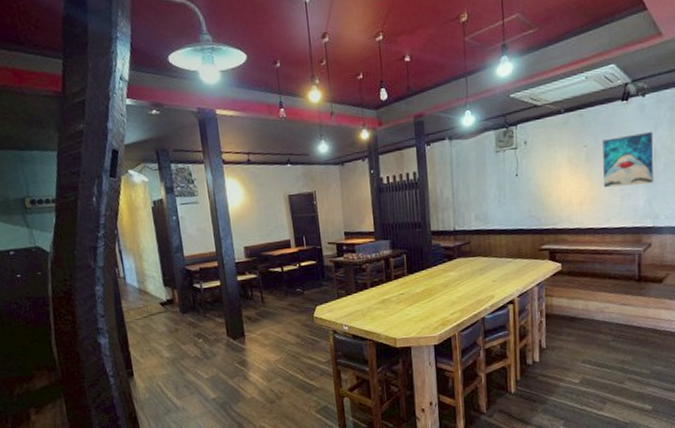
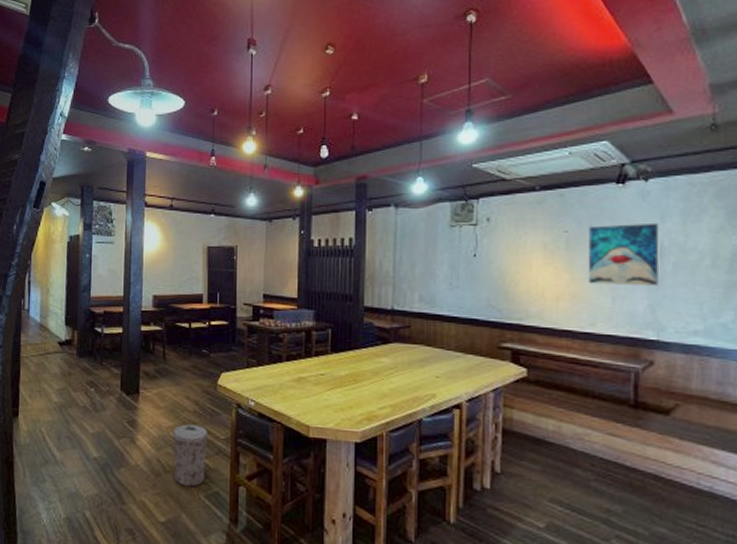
trash can: none [280,354,314,407] -> present [172,424,209,487]

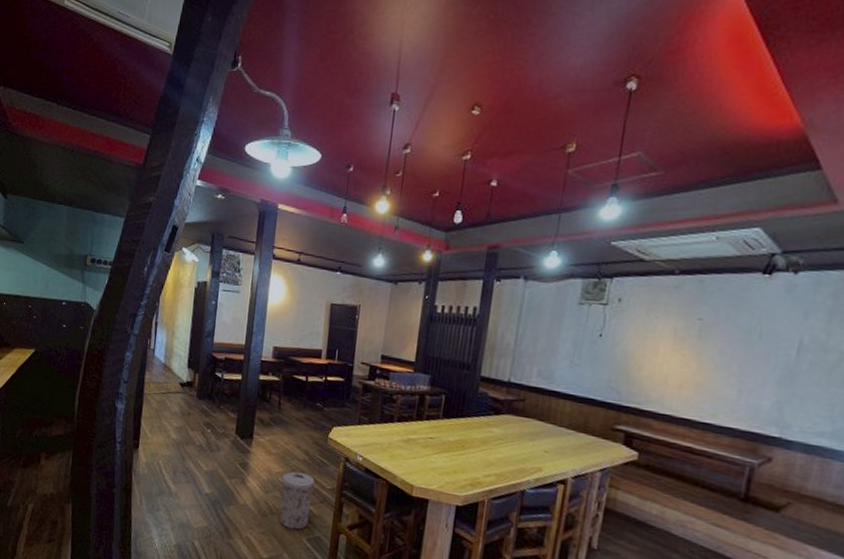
wall art: present [588,222,659,286] -> none [715,316,802,383]

